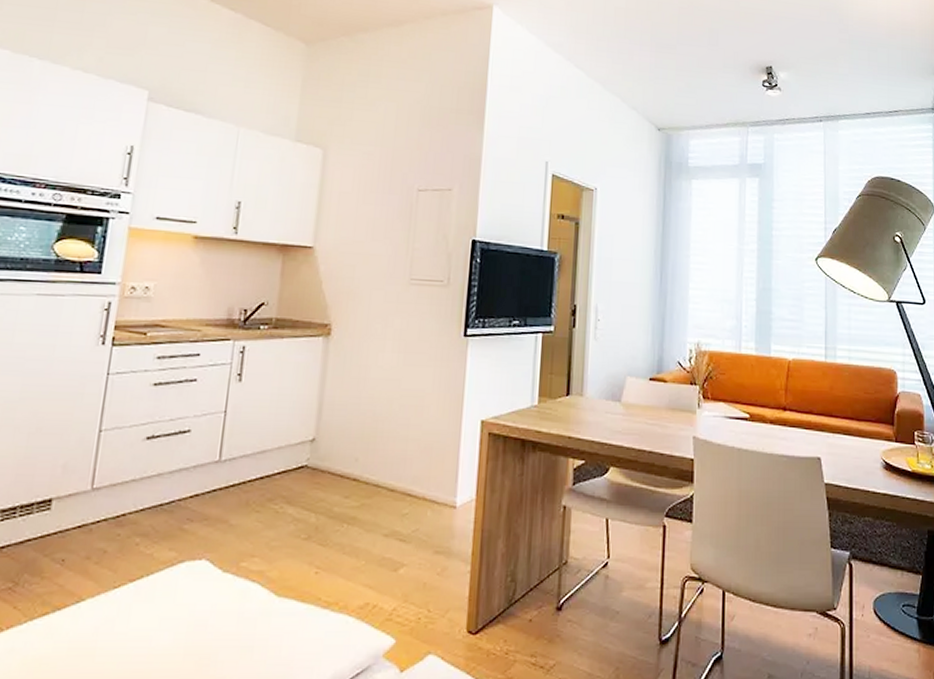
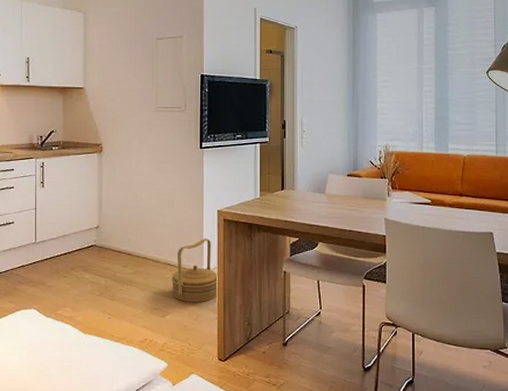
basket: none [411,459,476,549] -> present [172,238,219,302]

